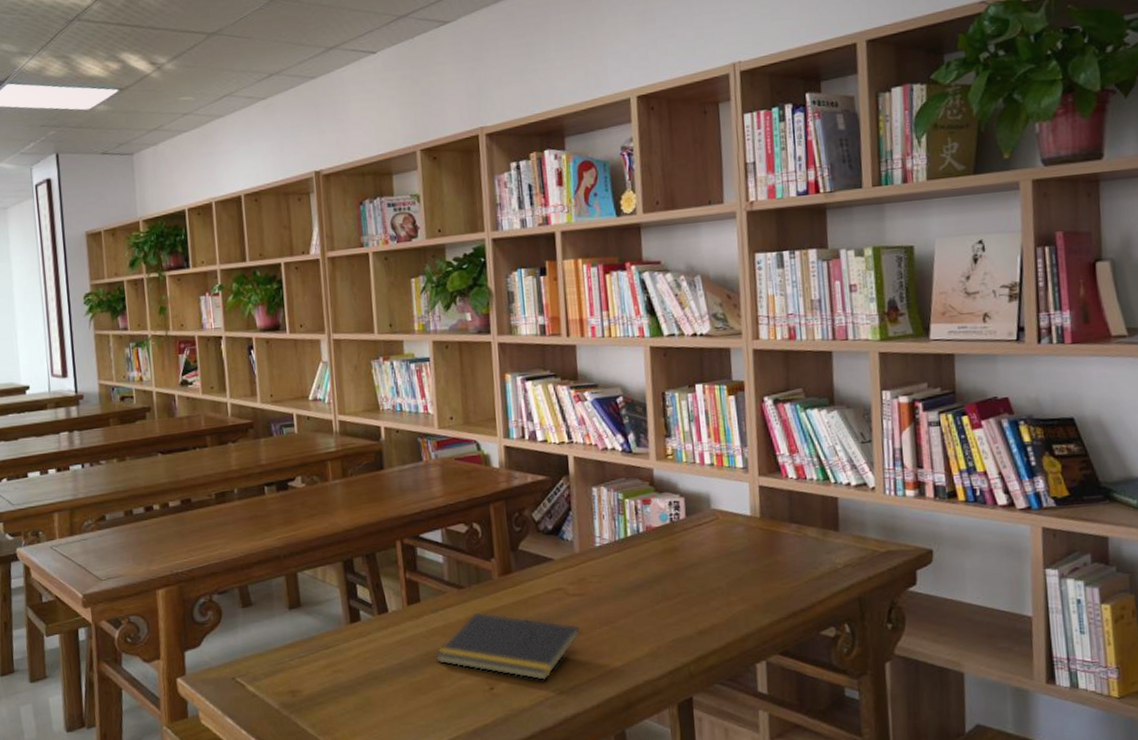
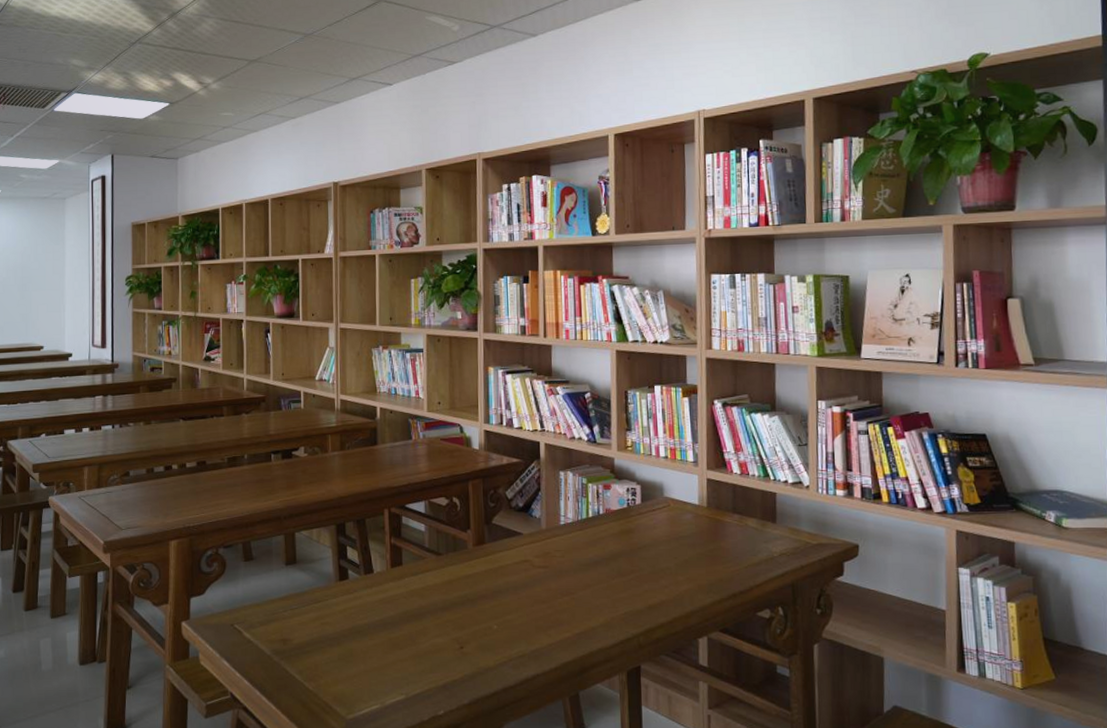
notepad: present [436,611,582,682] -> none [414,577,545,644]

